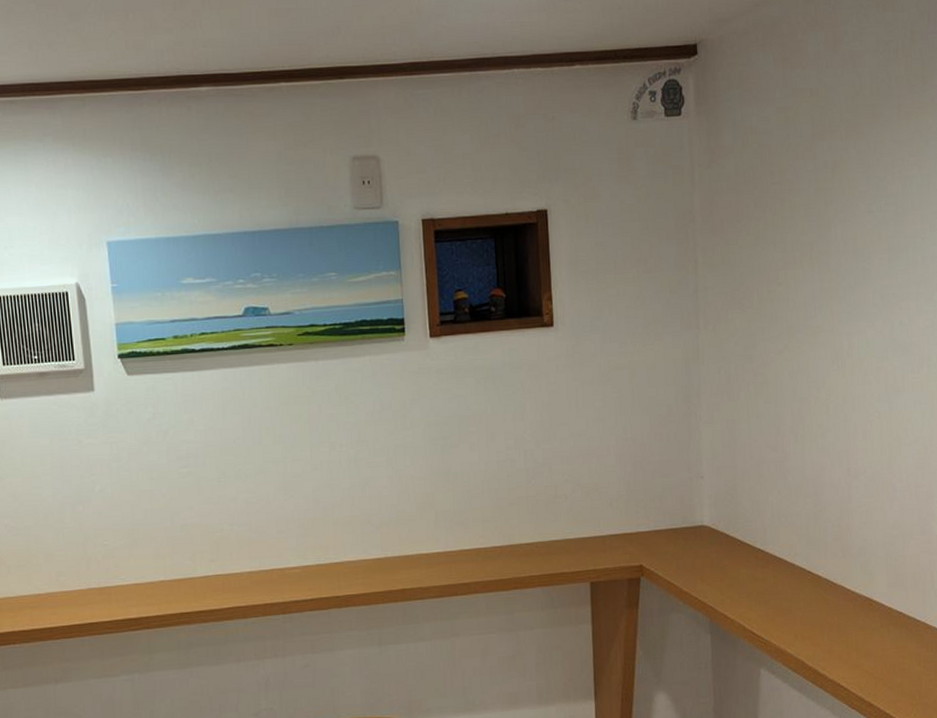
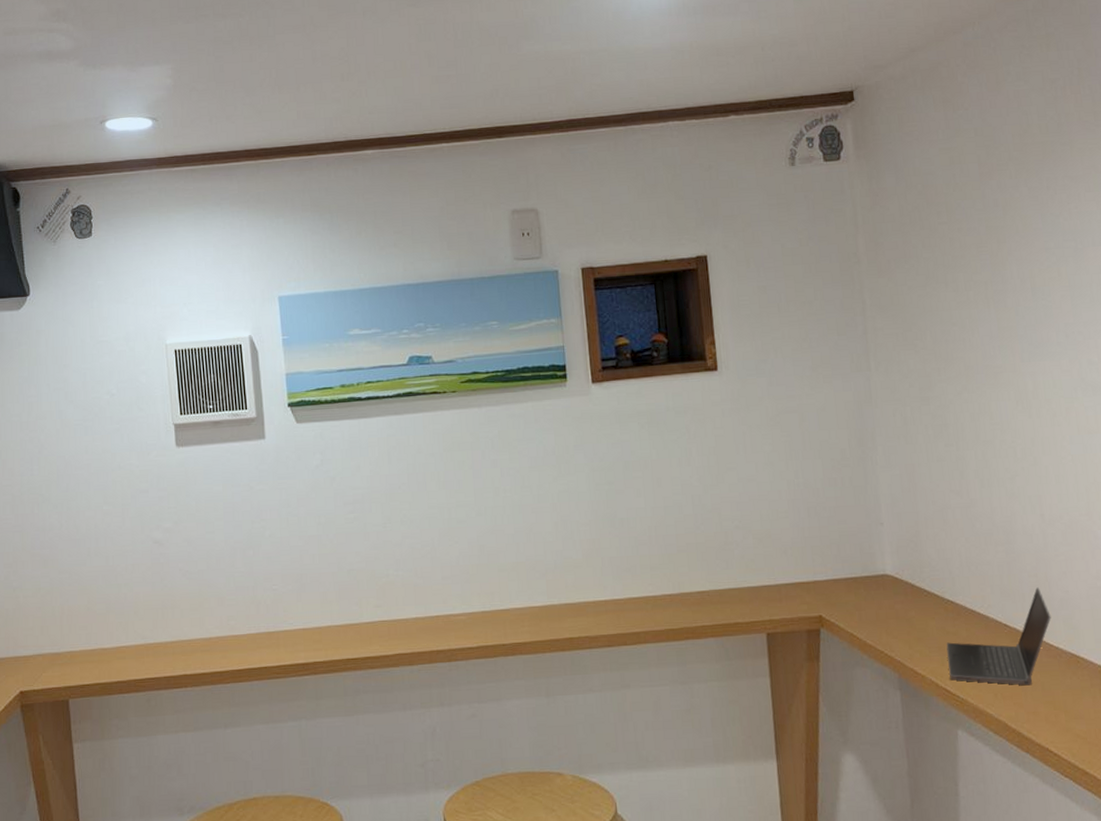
laptop computer: none [755,536,850,627] -> present [946,587,1051,686]

